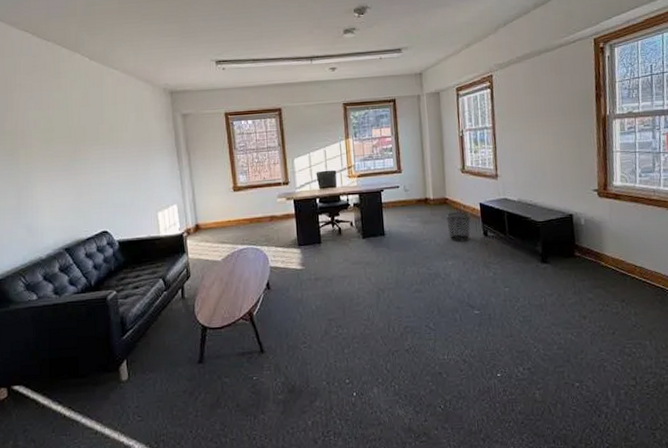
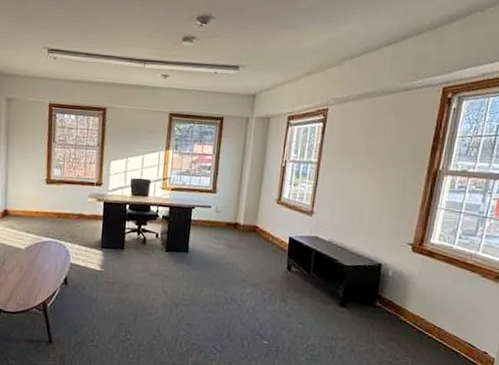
waste bin: present [446,211,471,242] -> none [252,241,278,272]

